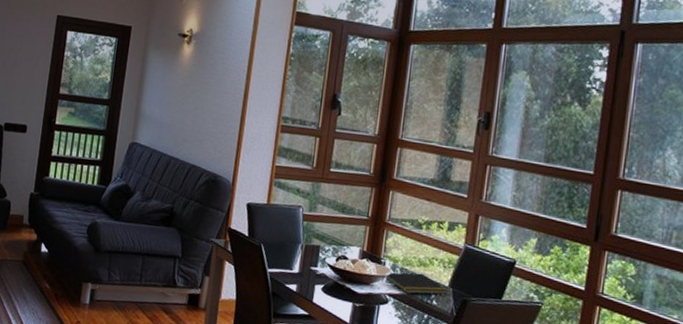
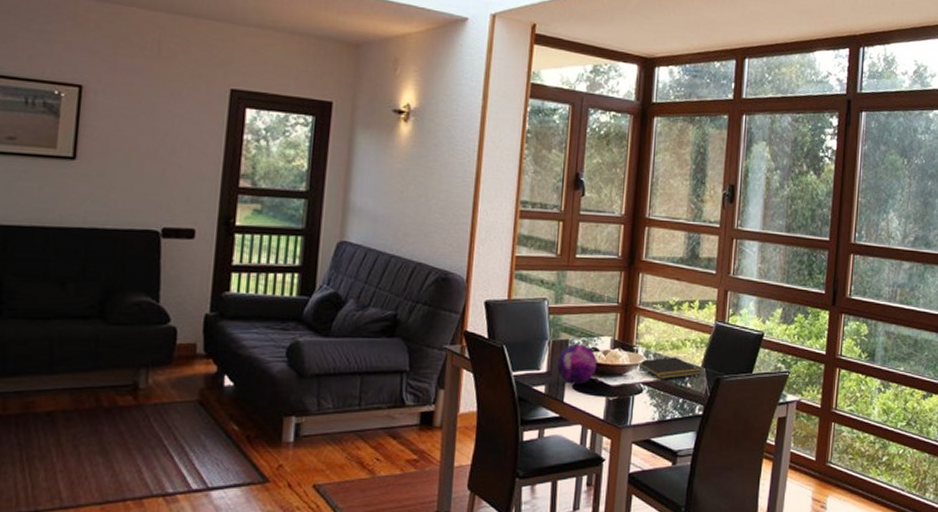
decorative orb: none [307,250,346,288] -> present [556,344,597,384]

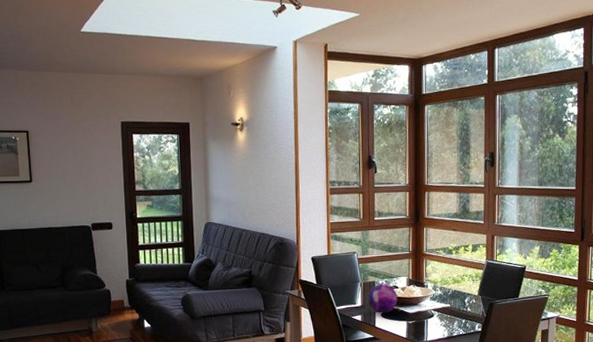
notepad: present [634,357,701,380] -> none [426,289,478,307]

